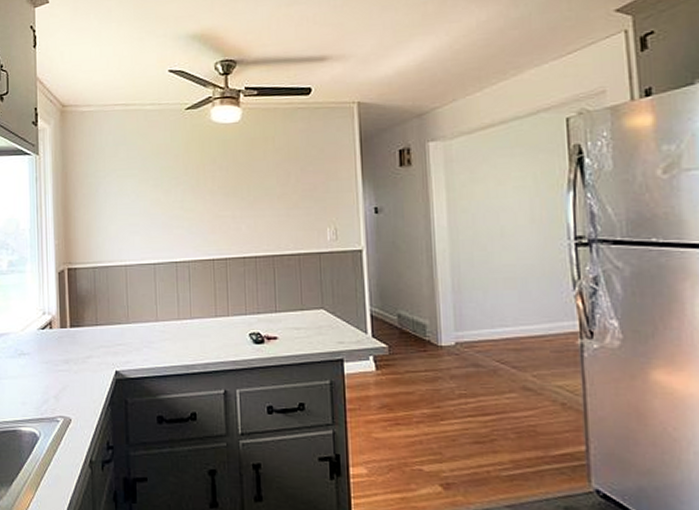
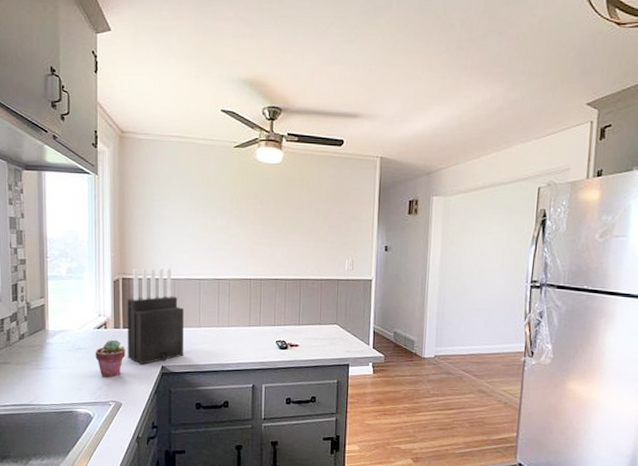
potted succulent: none [40,341,74,388] -> present [95,339,125,378]
knife block: none [73,253,141,370] -> present [127,268,185,364]

